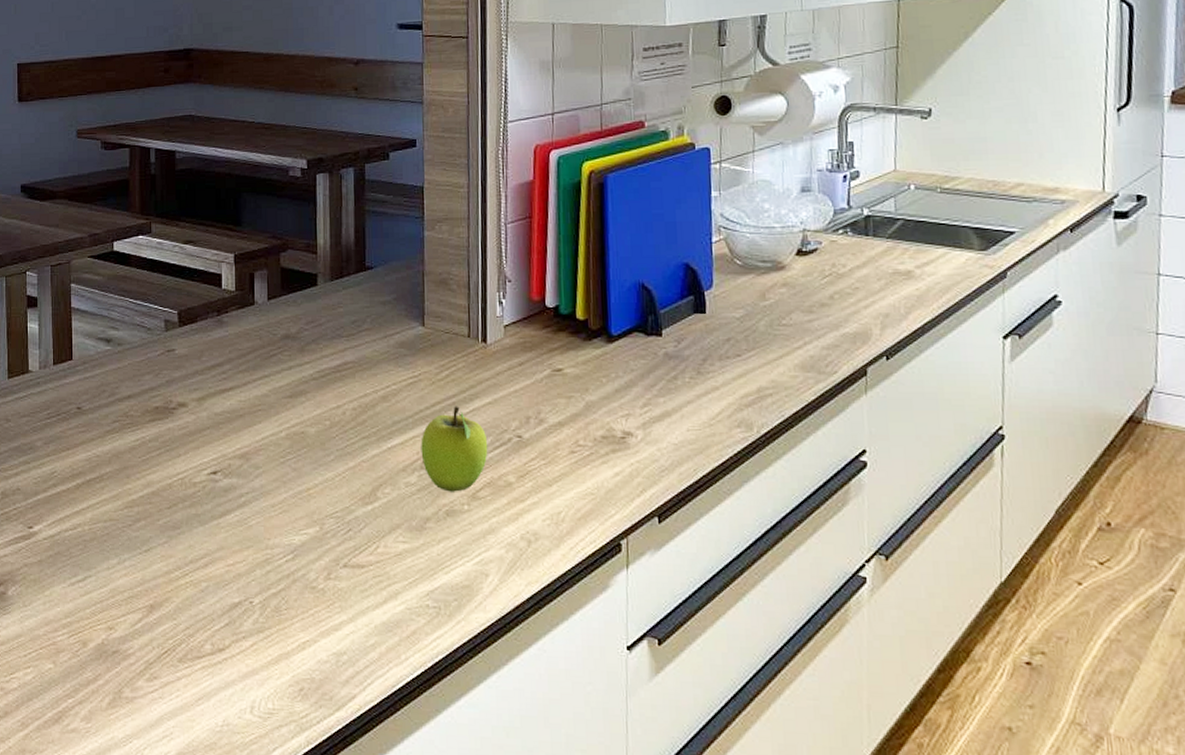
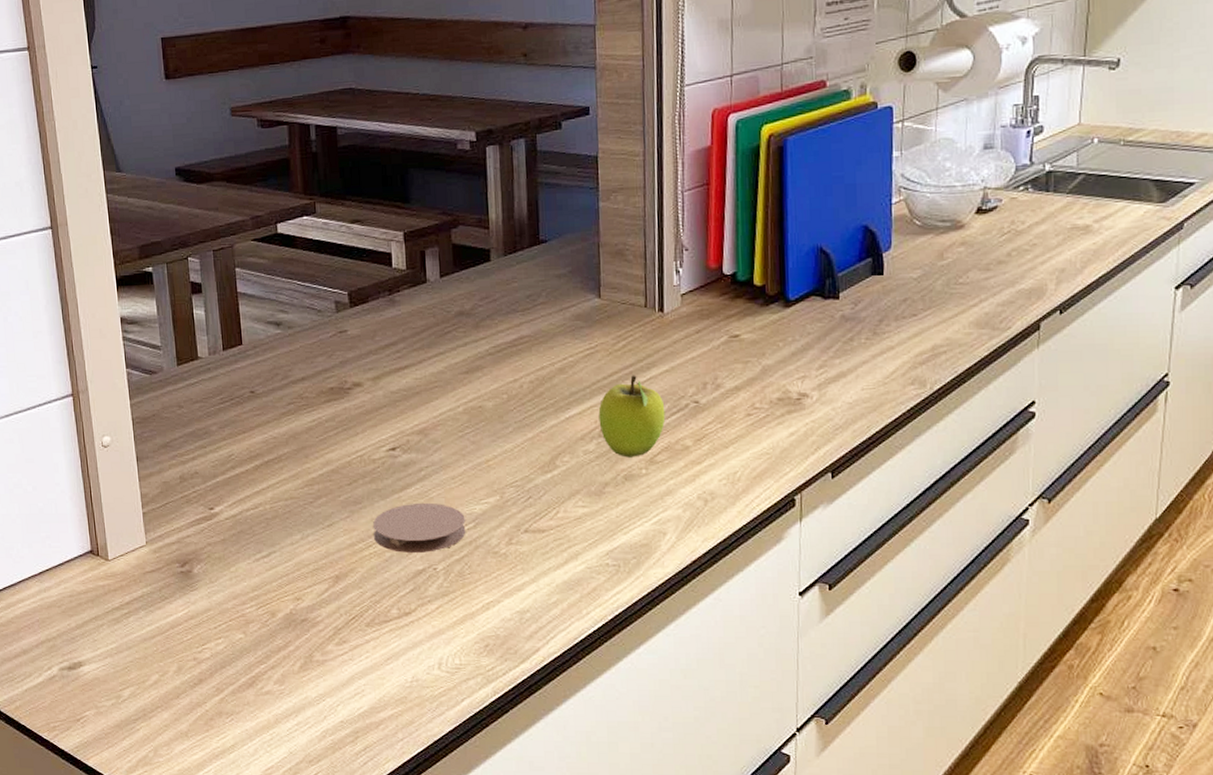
coaster: none [191,530,284,584] -> present [373,502,466,553]

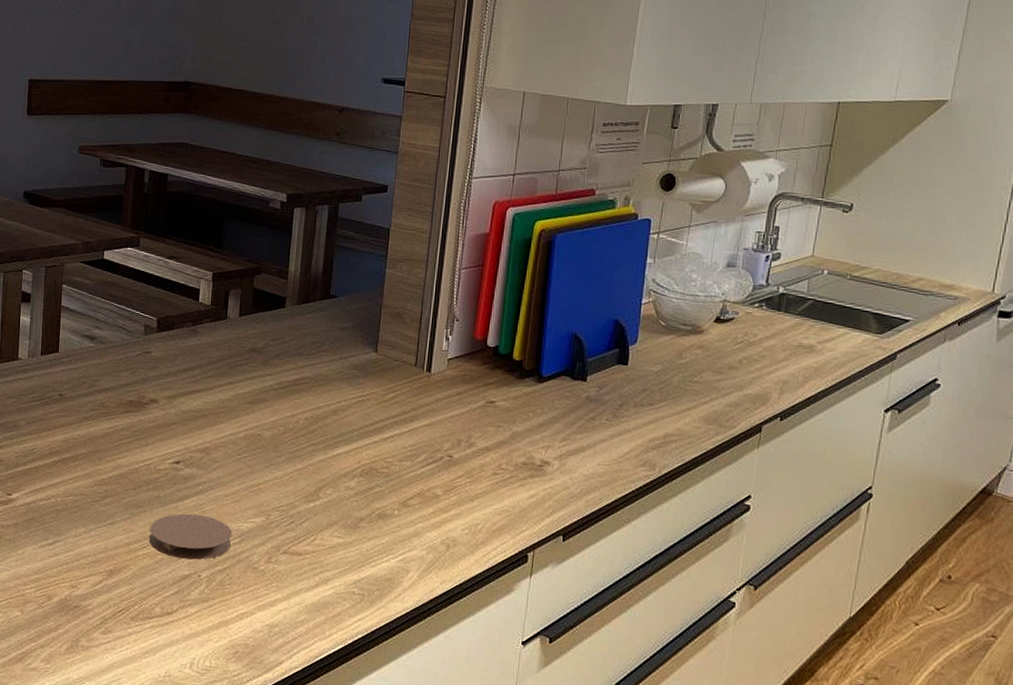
fruit: present [598,375,666,458] -> none [362,424,422,499]

